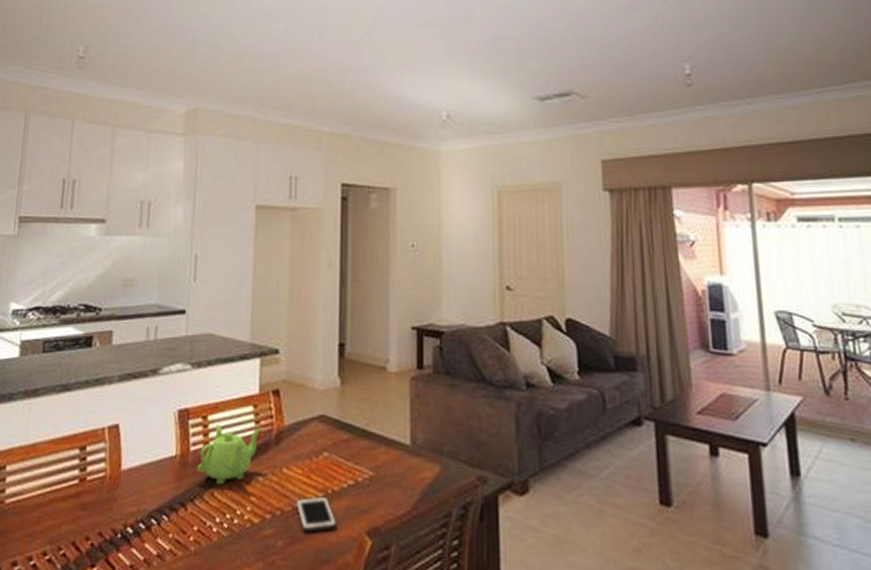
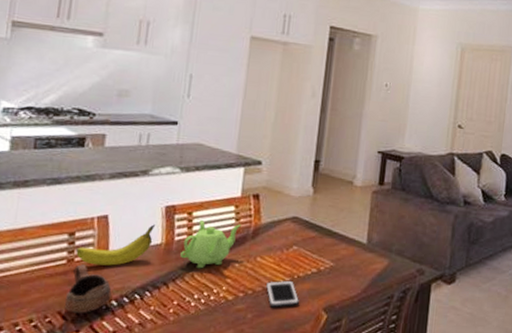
cup: none [78,484,126,545] -> present [64,264,112,314]
fruit: none [88,432,169,485] -> present [76,224,156,266]

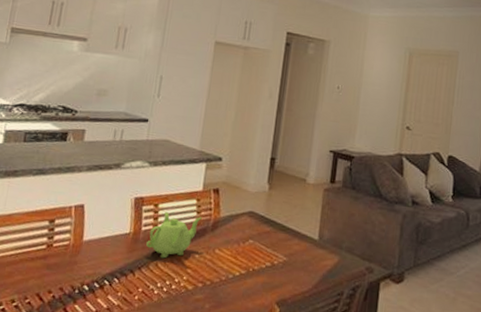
cup: present [64,264,112,314] -> none [42,250,84,297]
fruit: present [76,224,156,266] -> none [55,214,126,253]
cell phone: present [266,280,299,308] -> none [223,272,254,299]

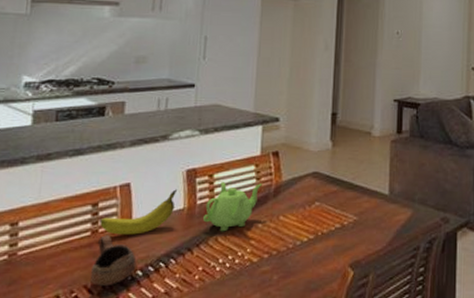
cup: none [42,250,84,297] -> present [90,235,136,287]
fruit: none [55,214,126,253] -> present [100,189,178,235]

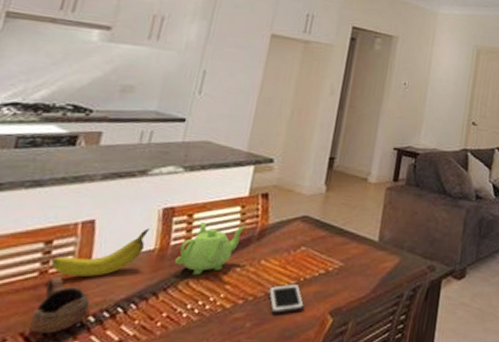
cell phone: none [290,237,324,267] -> present [268,283,304,314]

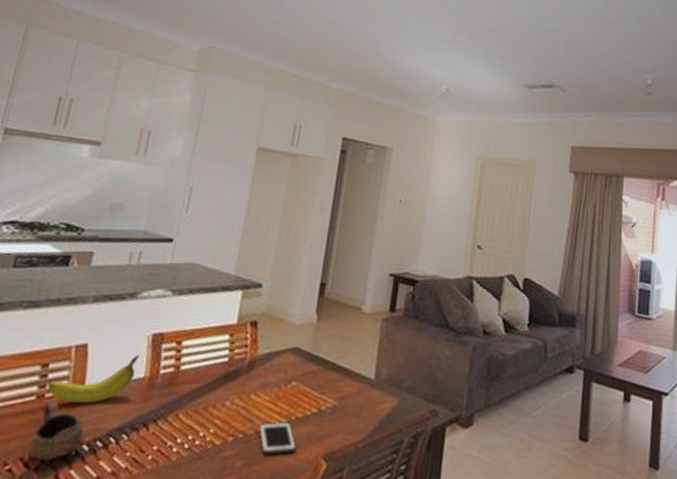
teapot: present [175,221,246,276] -> none [165,349,235,408]

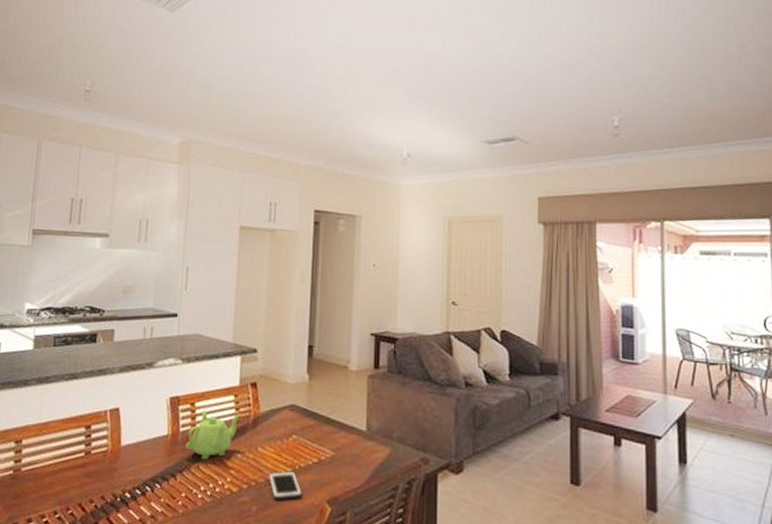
cup: present [28,401,84,461] -> none [83,457,125,506]
fruit: present [47,355,141,403] -> none [92,416,162,458]
teapot: none [165,349,235,408] -> present [186,410,241,460]

